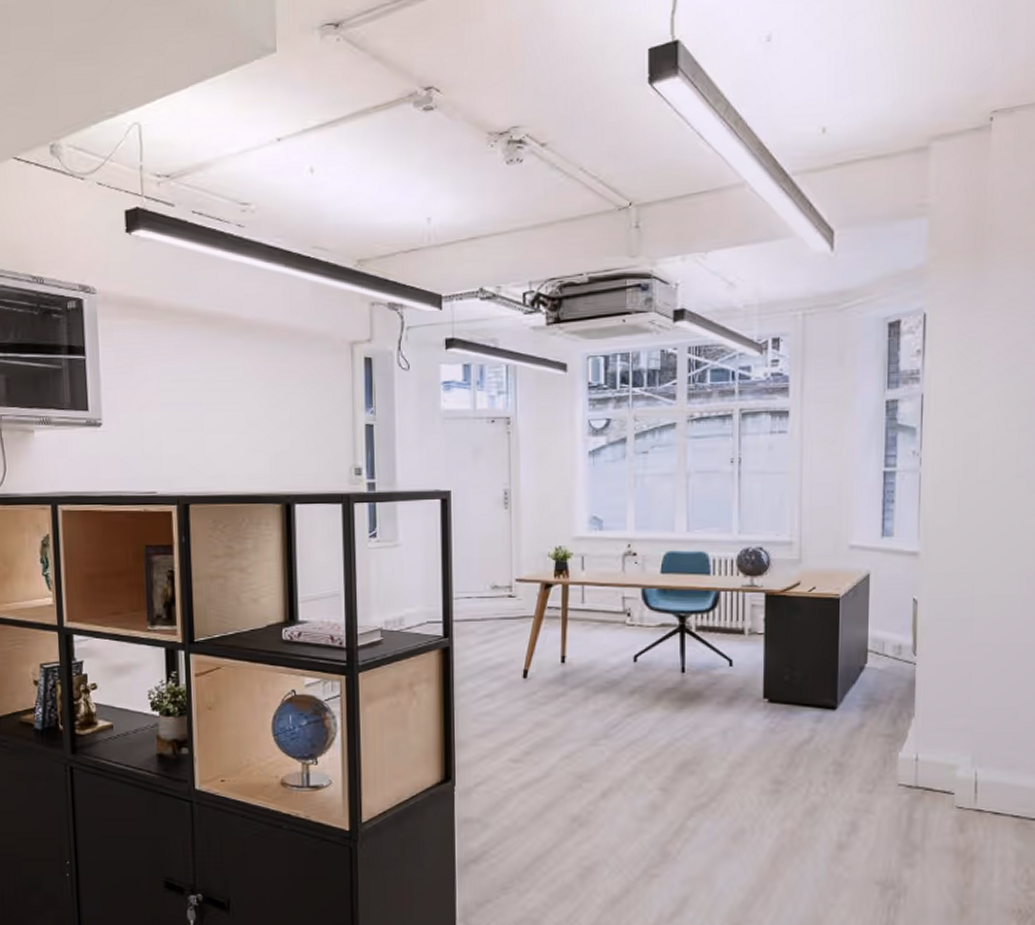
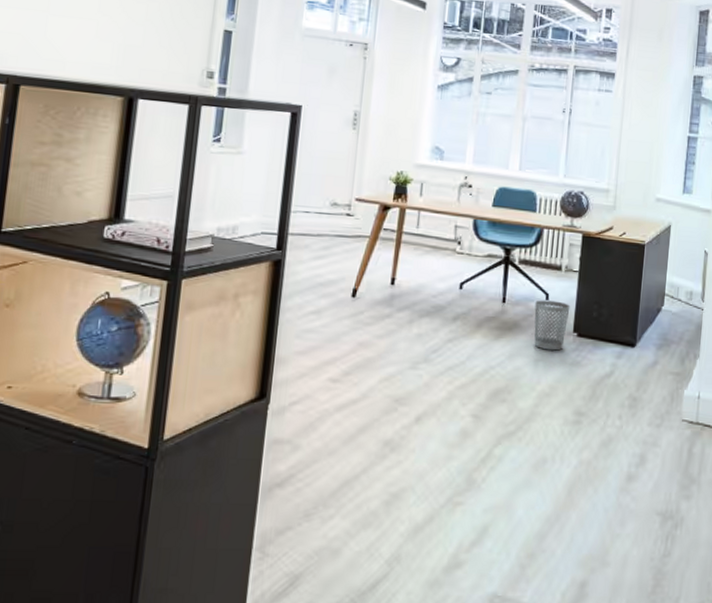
wastebasket: none [718,666,758,719] -> present [534,300,570,351]

